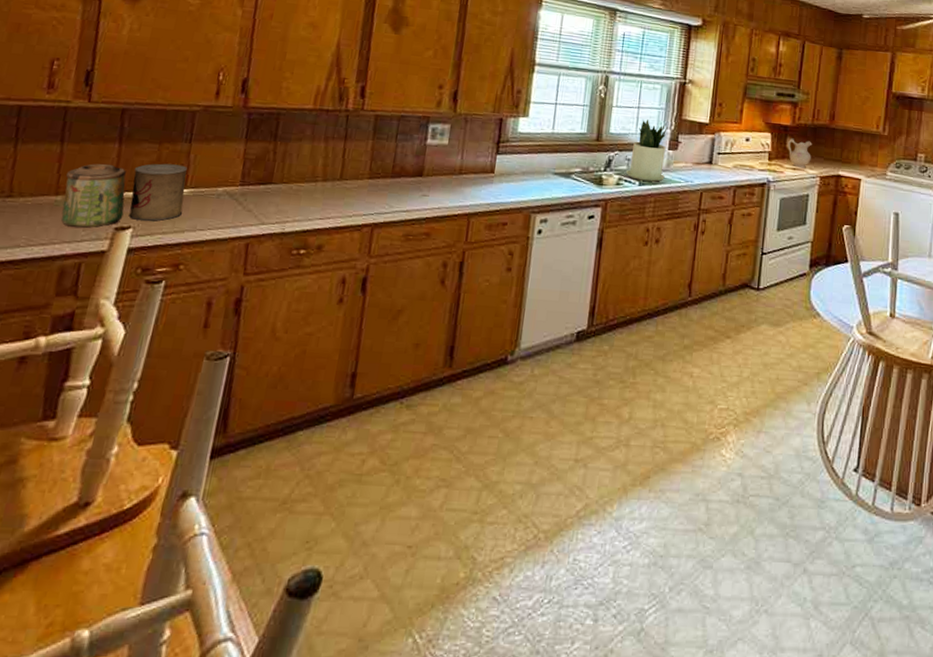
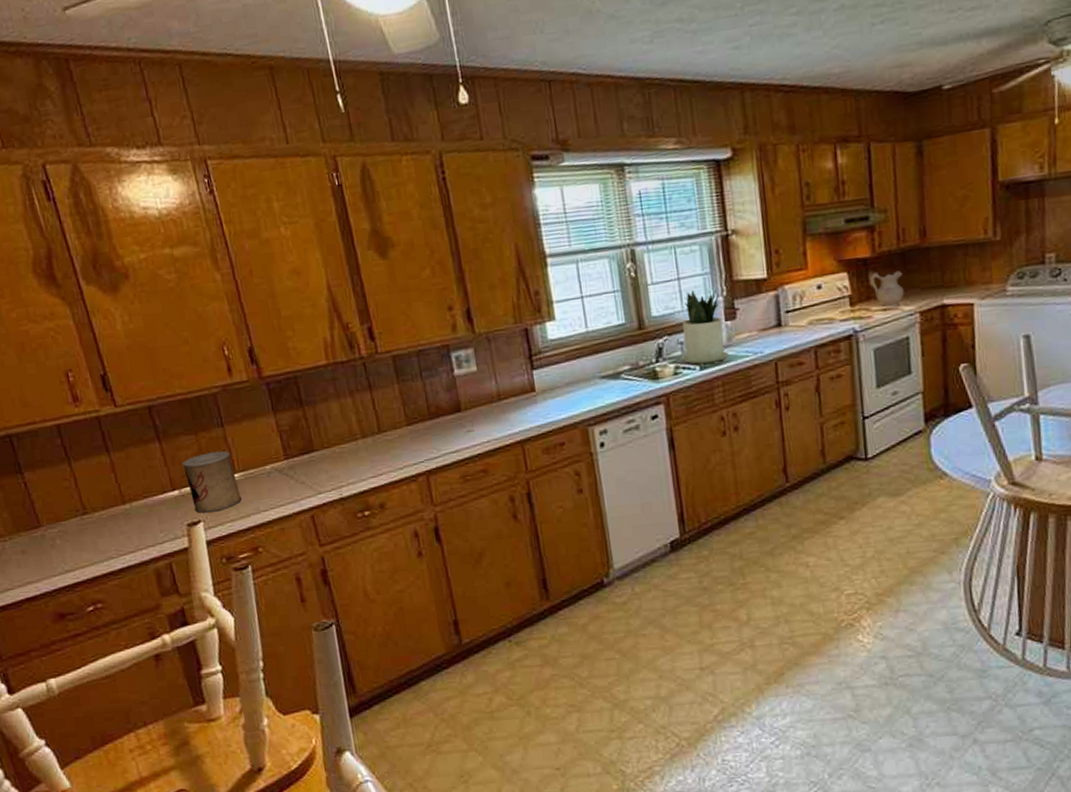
canister: present [61,163,126,229] -> none [125,464,190,532]

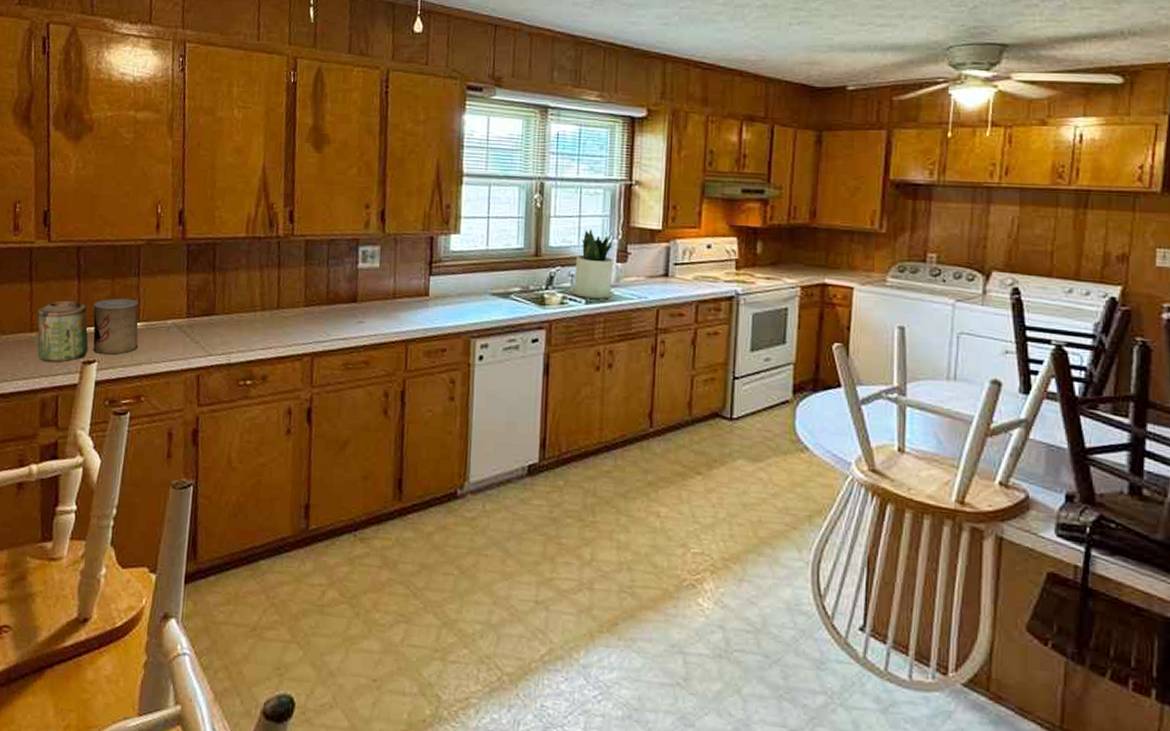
canister: none [125,464,190,532] -> present [37,300,89,363]
ceramic pitcher: present [870,270,905,308] -> none [757,242,789,278]

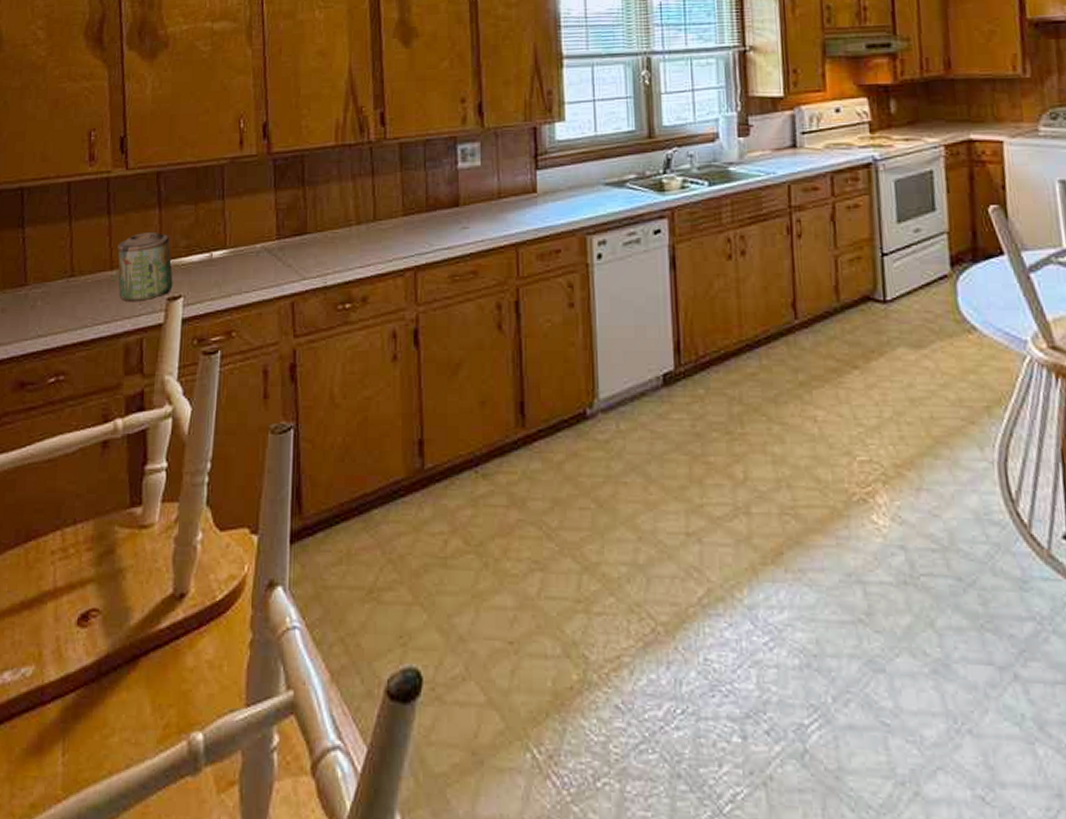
tin can: present [93,298,139,355] -> none [176,224,226,288]
planter: present [569,229,616,299] -> none [689,103,739,180]

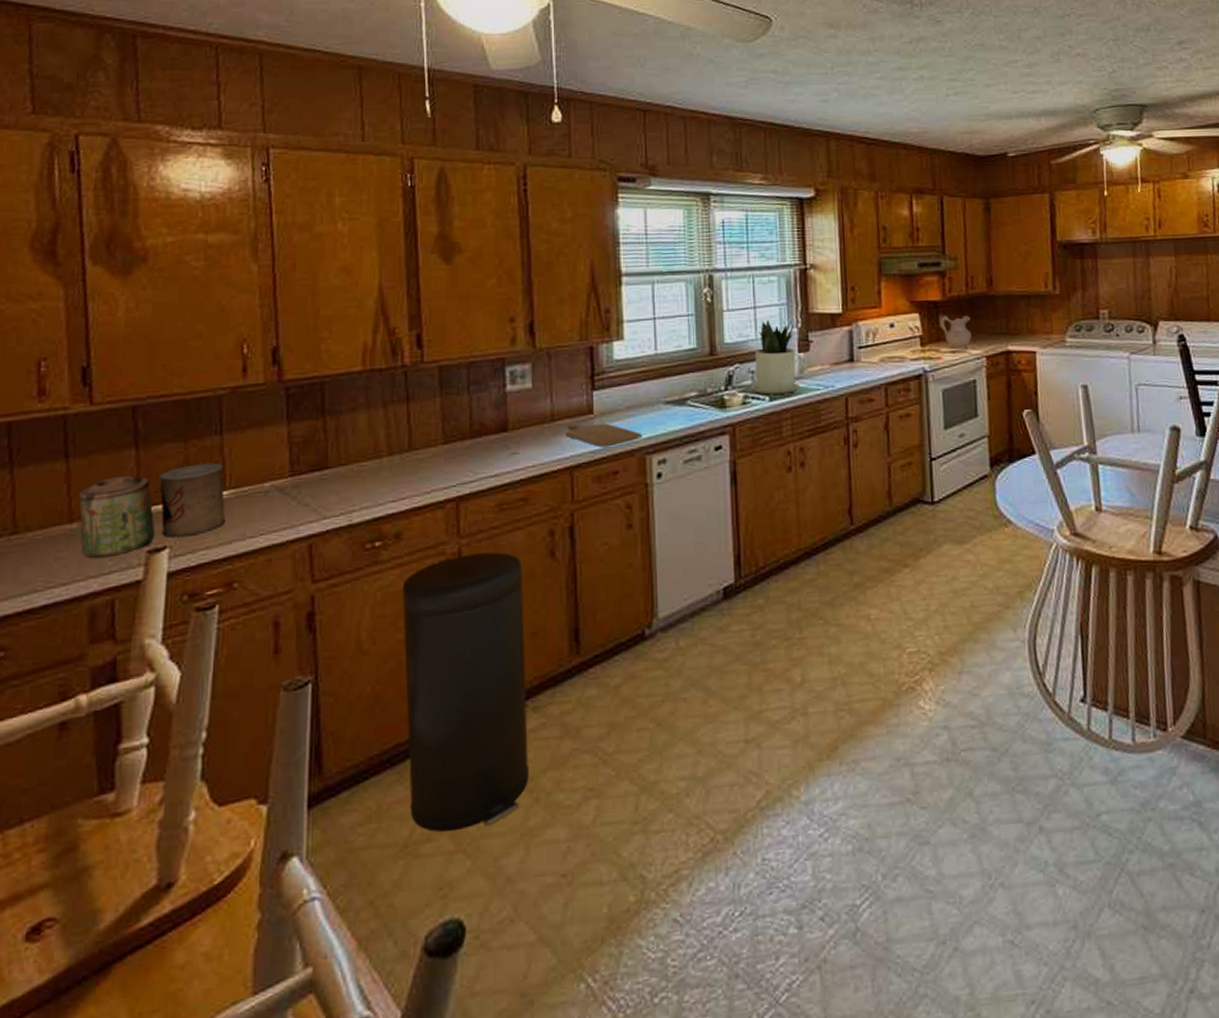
tin can: none [176,224,226,288] -> present [160,463,226,537]
pedal bin: none [368,321,478,584] -> present [402,552,528,832]
chopping board: none [512,199,584,226] -> present [566,421,643,448]
planter: none [689,103,739,180] -> present [751,320,799,395]
ceramic pitcher: none [891,100,928,138] -> present [940,315,972,350]

